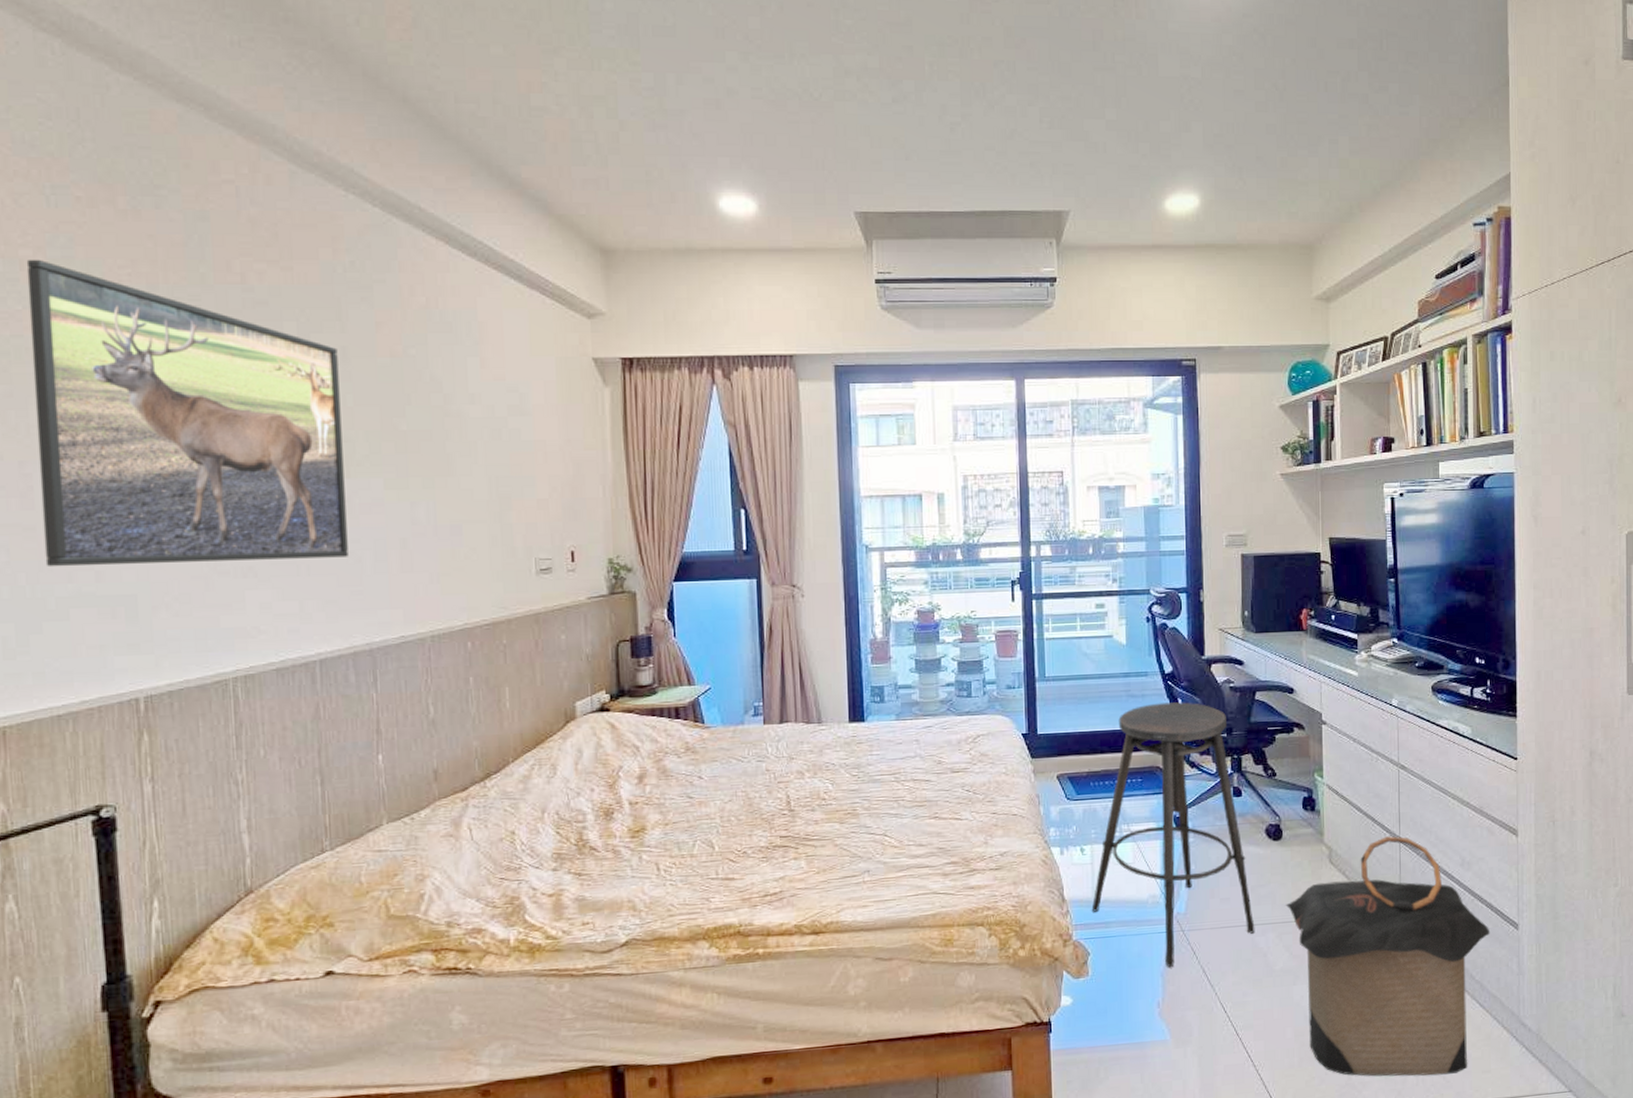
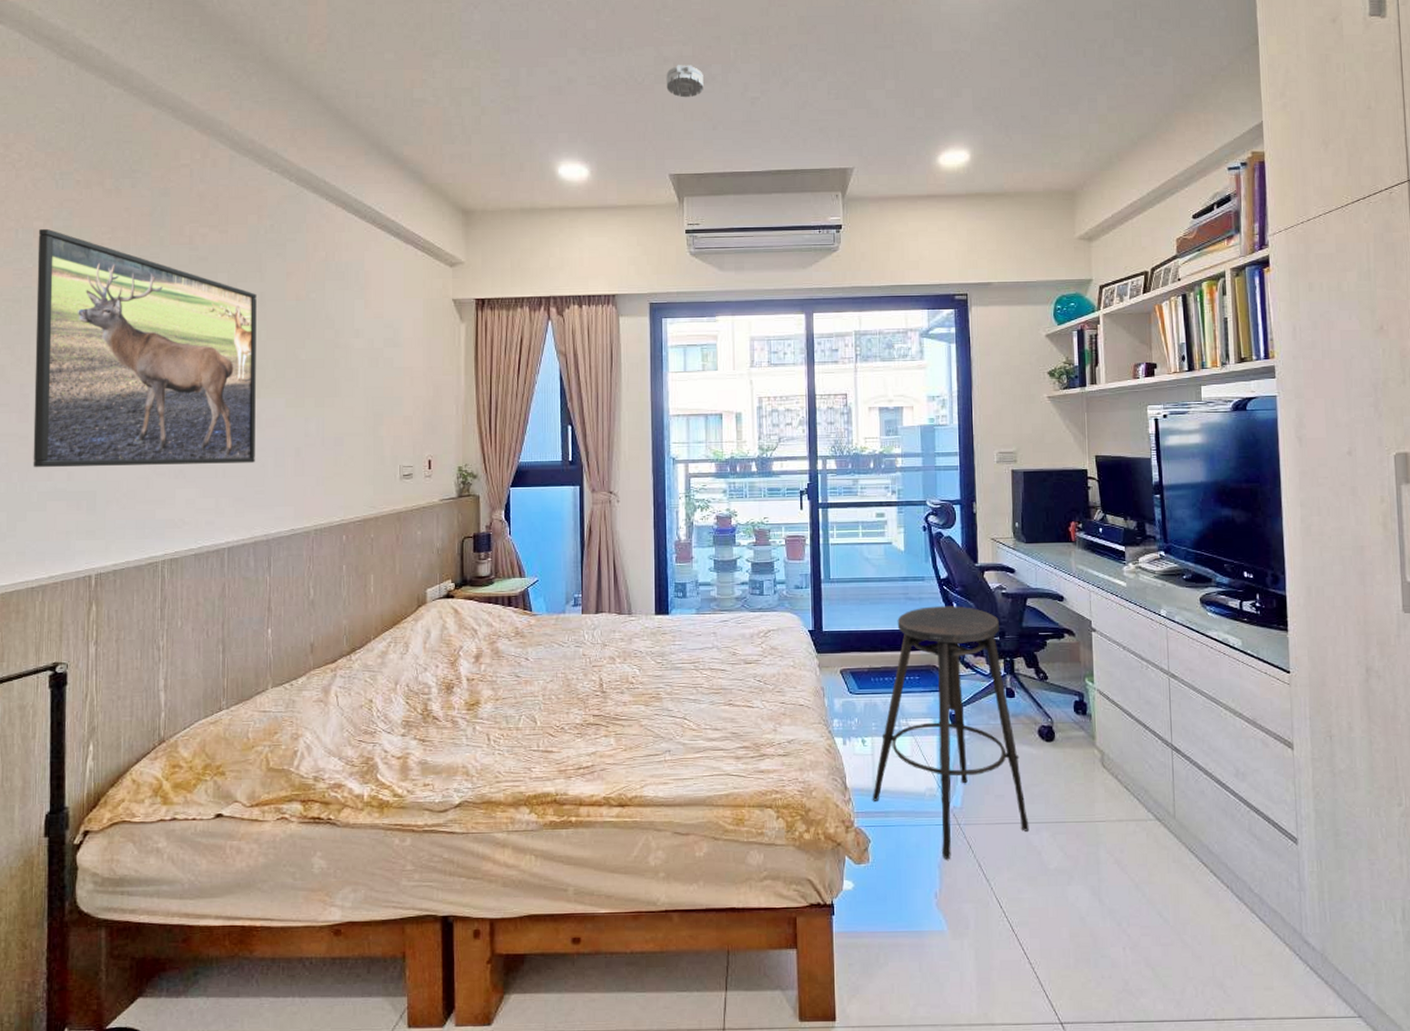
smoke detector: none [848,79,894,120] -> present [666,65,704,98]
laundry hamper: present [1285,836,1490,1076] -> none [1059,743,1268,988]

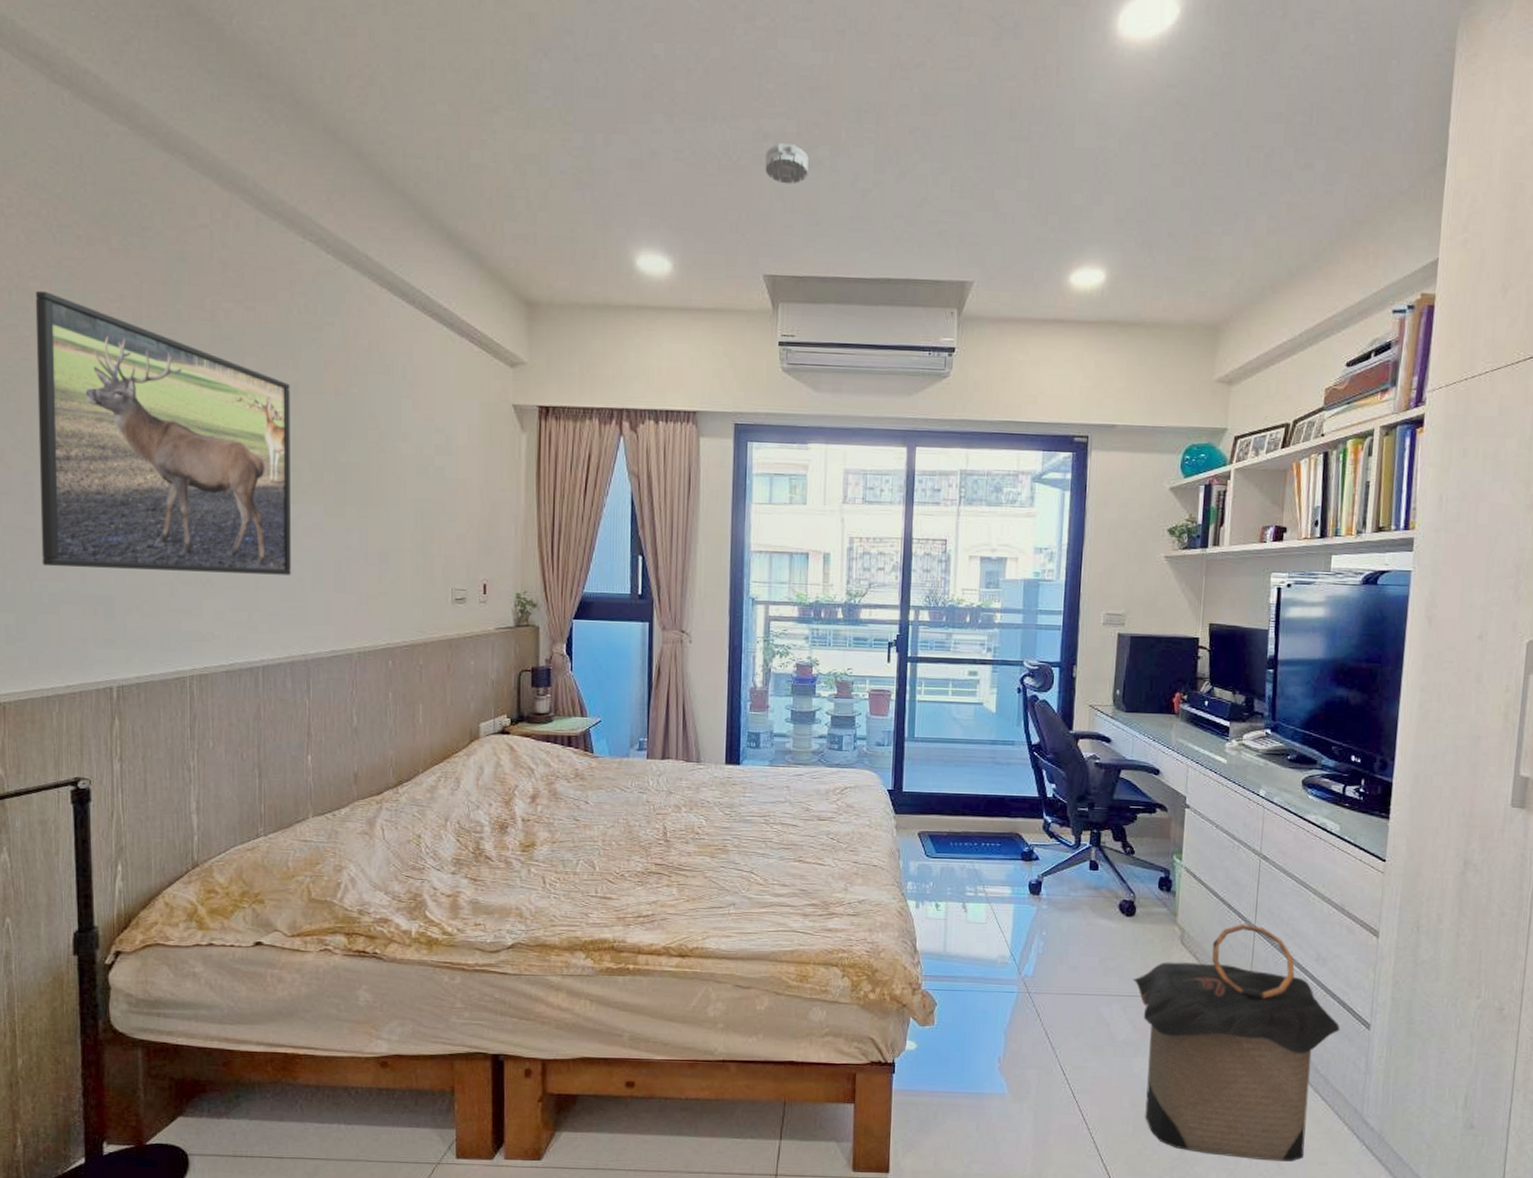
stool: present [872,606,1029,859] -> none [941,772,1101,1026]
laundry hamper: none [1059,743,1268,988] -> present [1133,924,1340,1162]

